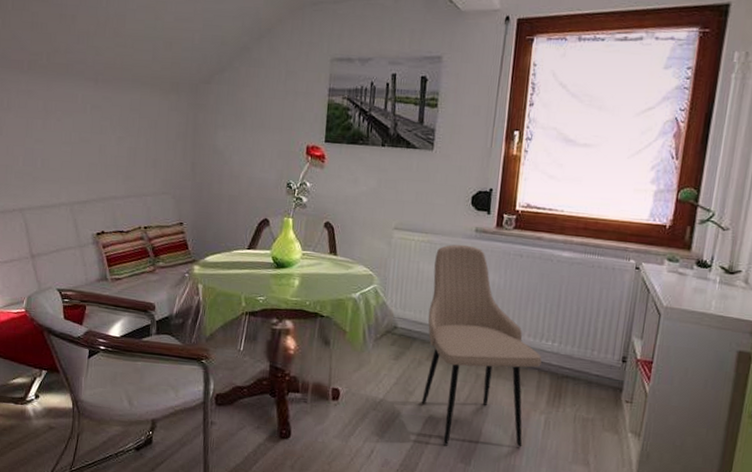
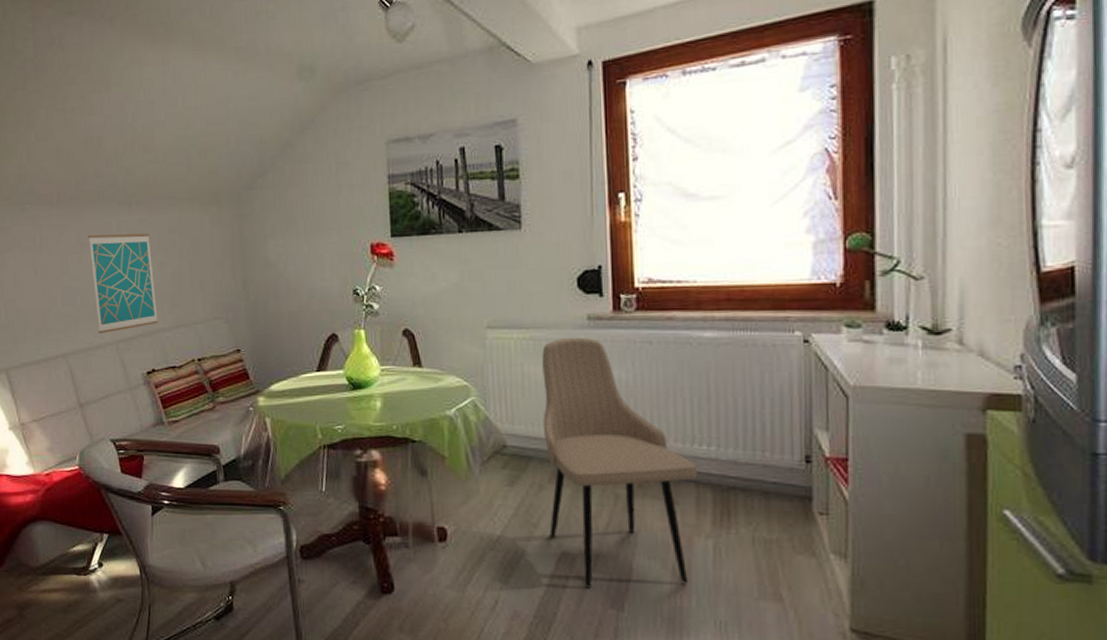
wall art: none [54,104,112,195] -> present [88,233,158,334]

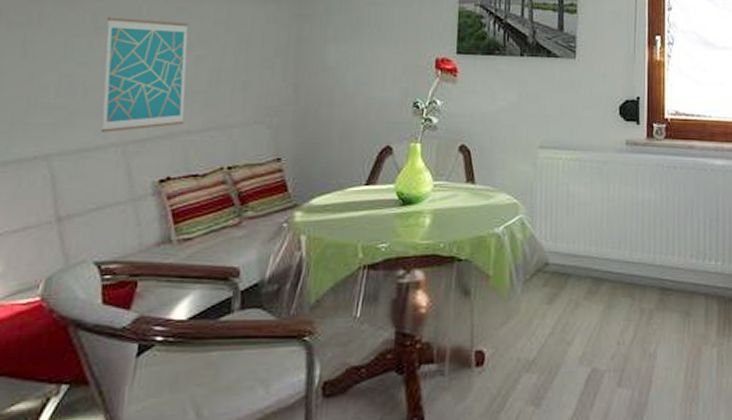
dining chair: present [542,337,697,588] -> none [582,160,707,404]

